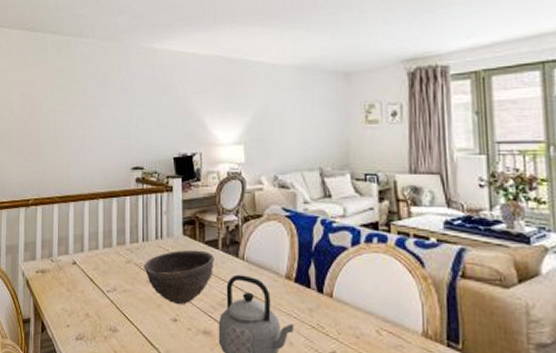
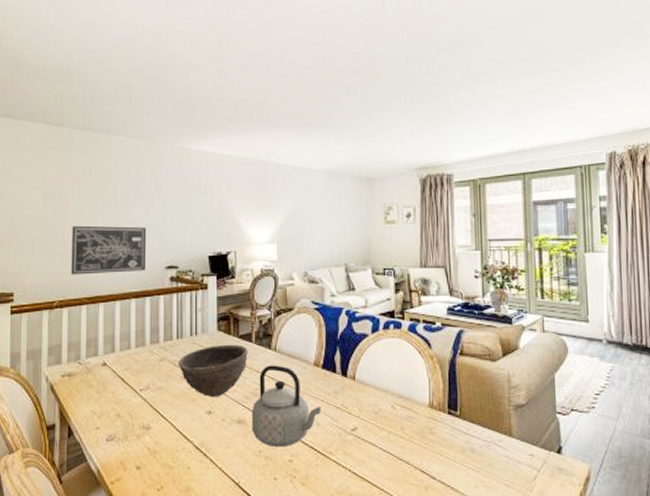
wall art: none [45,126,113,174] -> present [71,225,147,275]

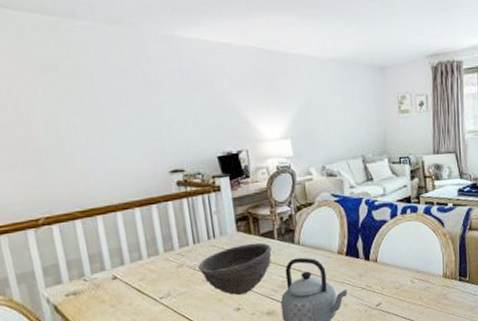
wall art: present [71,225,147,275] -> none [43,129,147,188]

